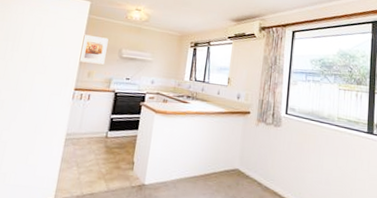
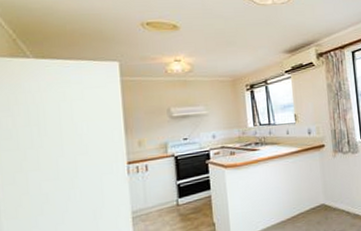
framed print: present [79,34,109,65] -> none [120,99,154,132]

